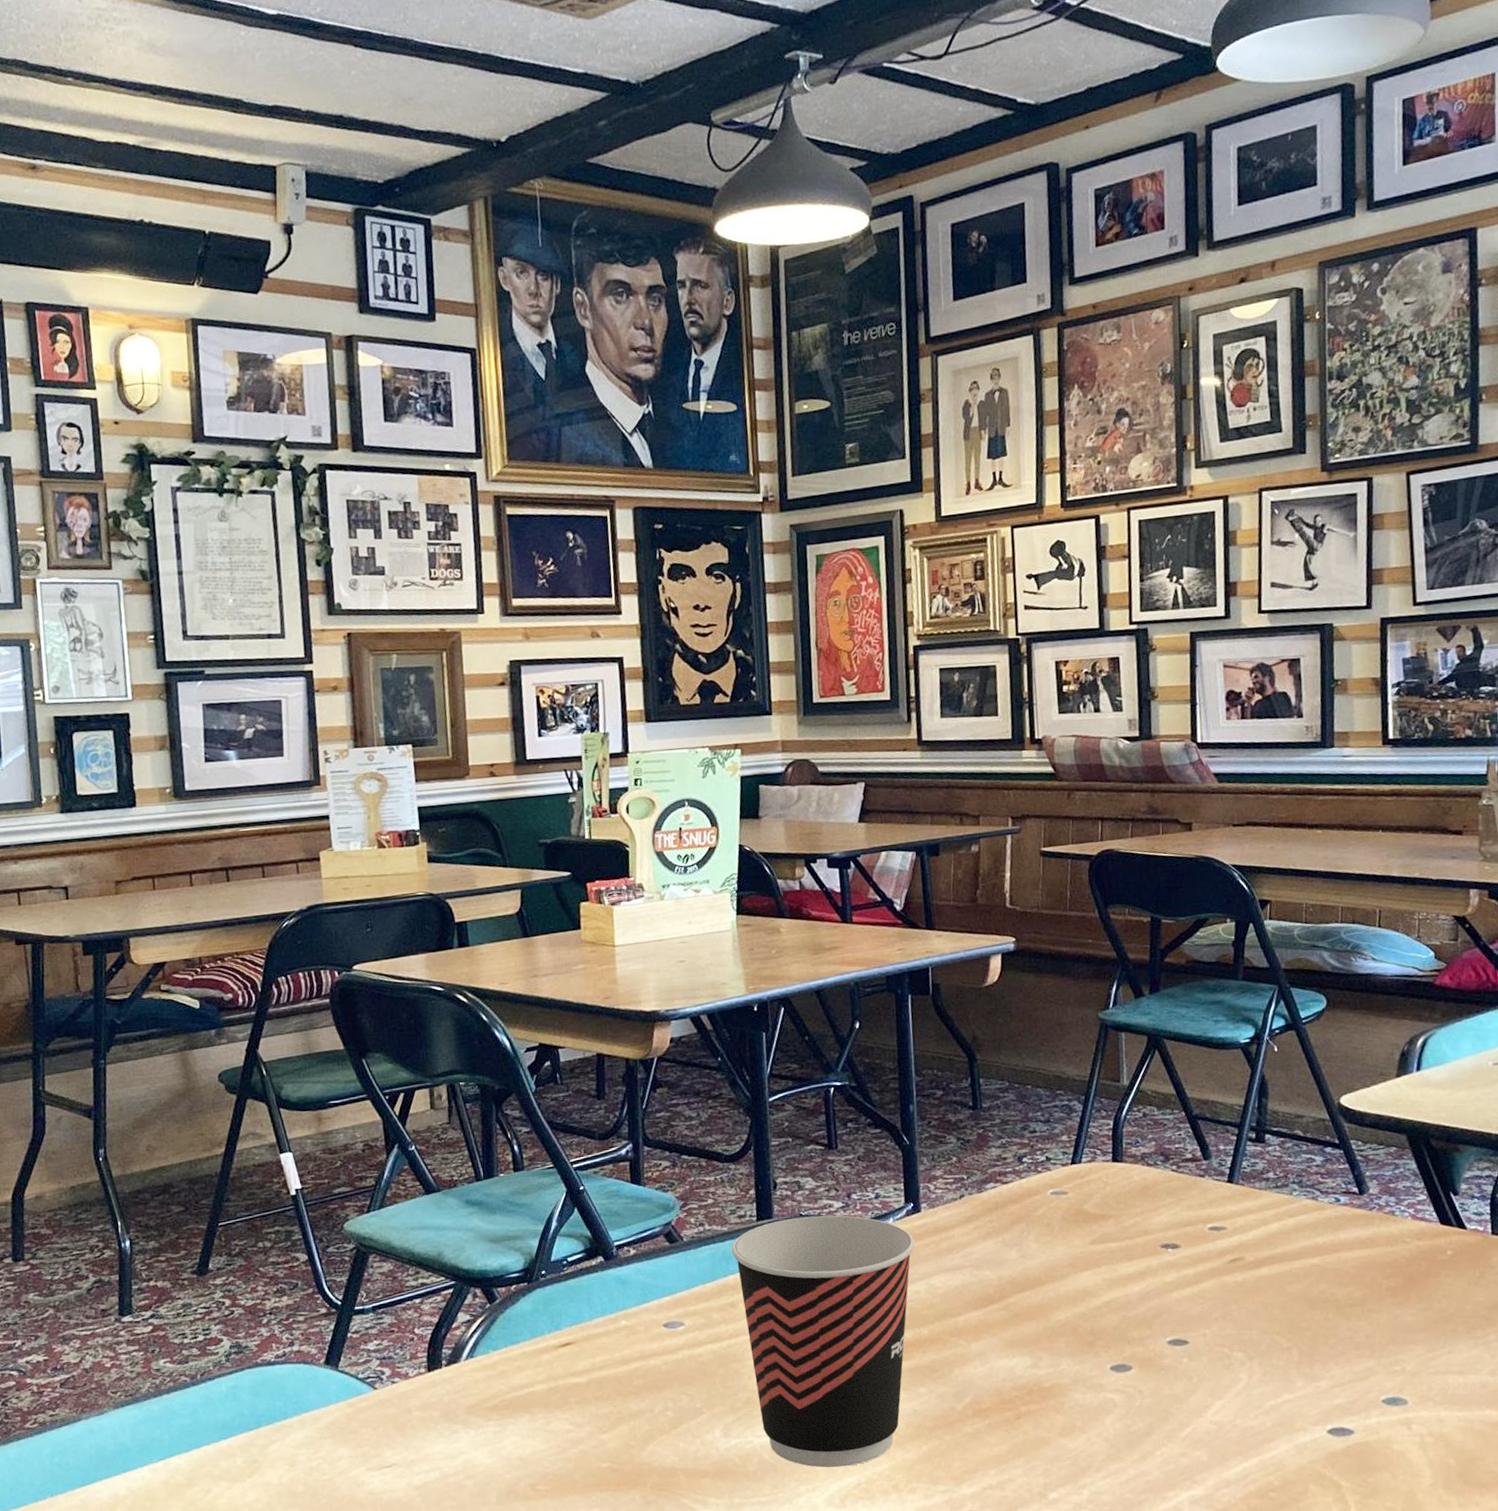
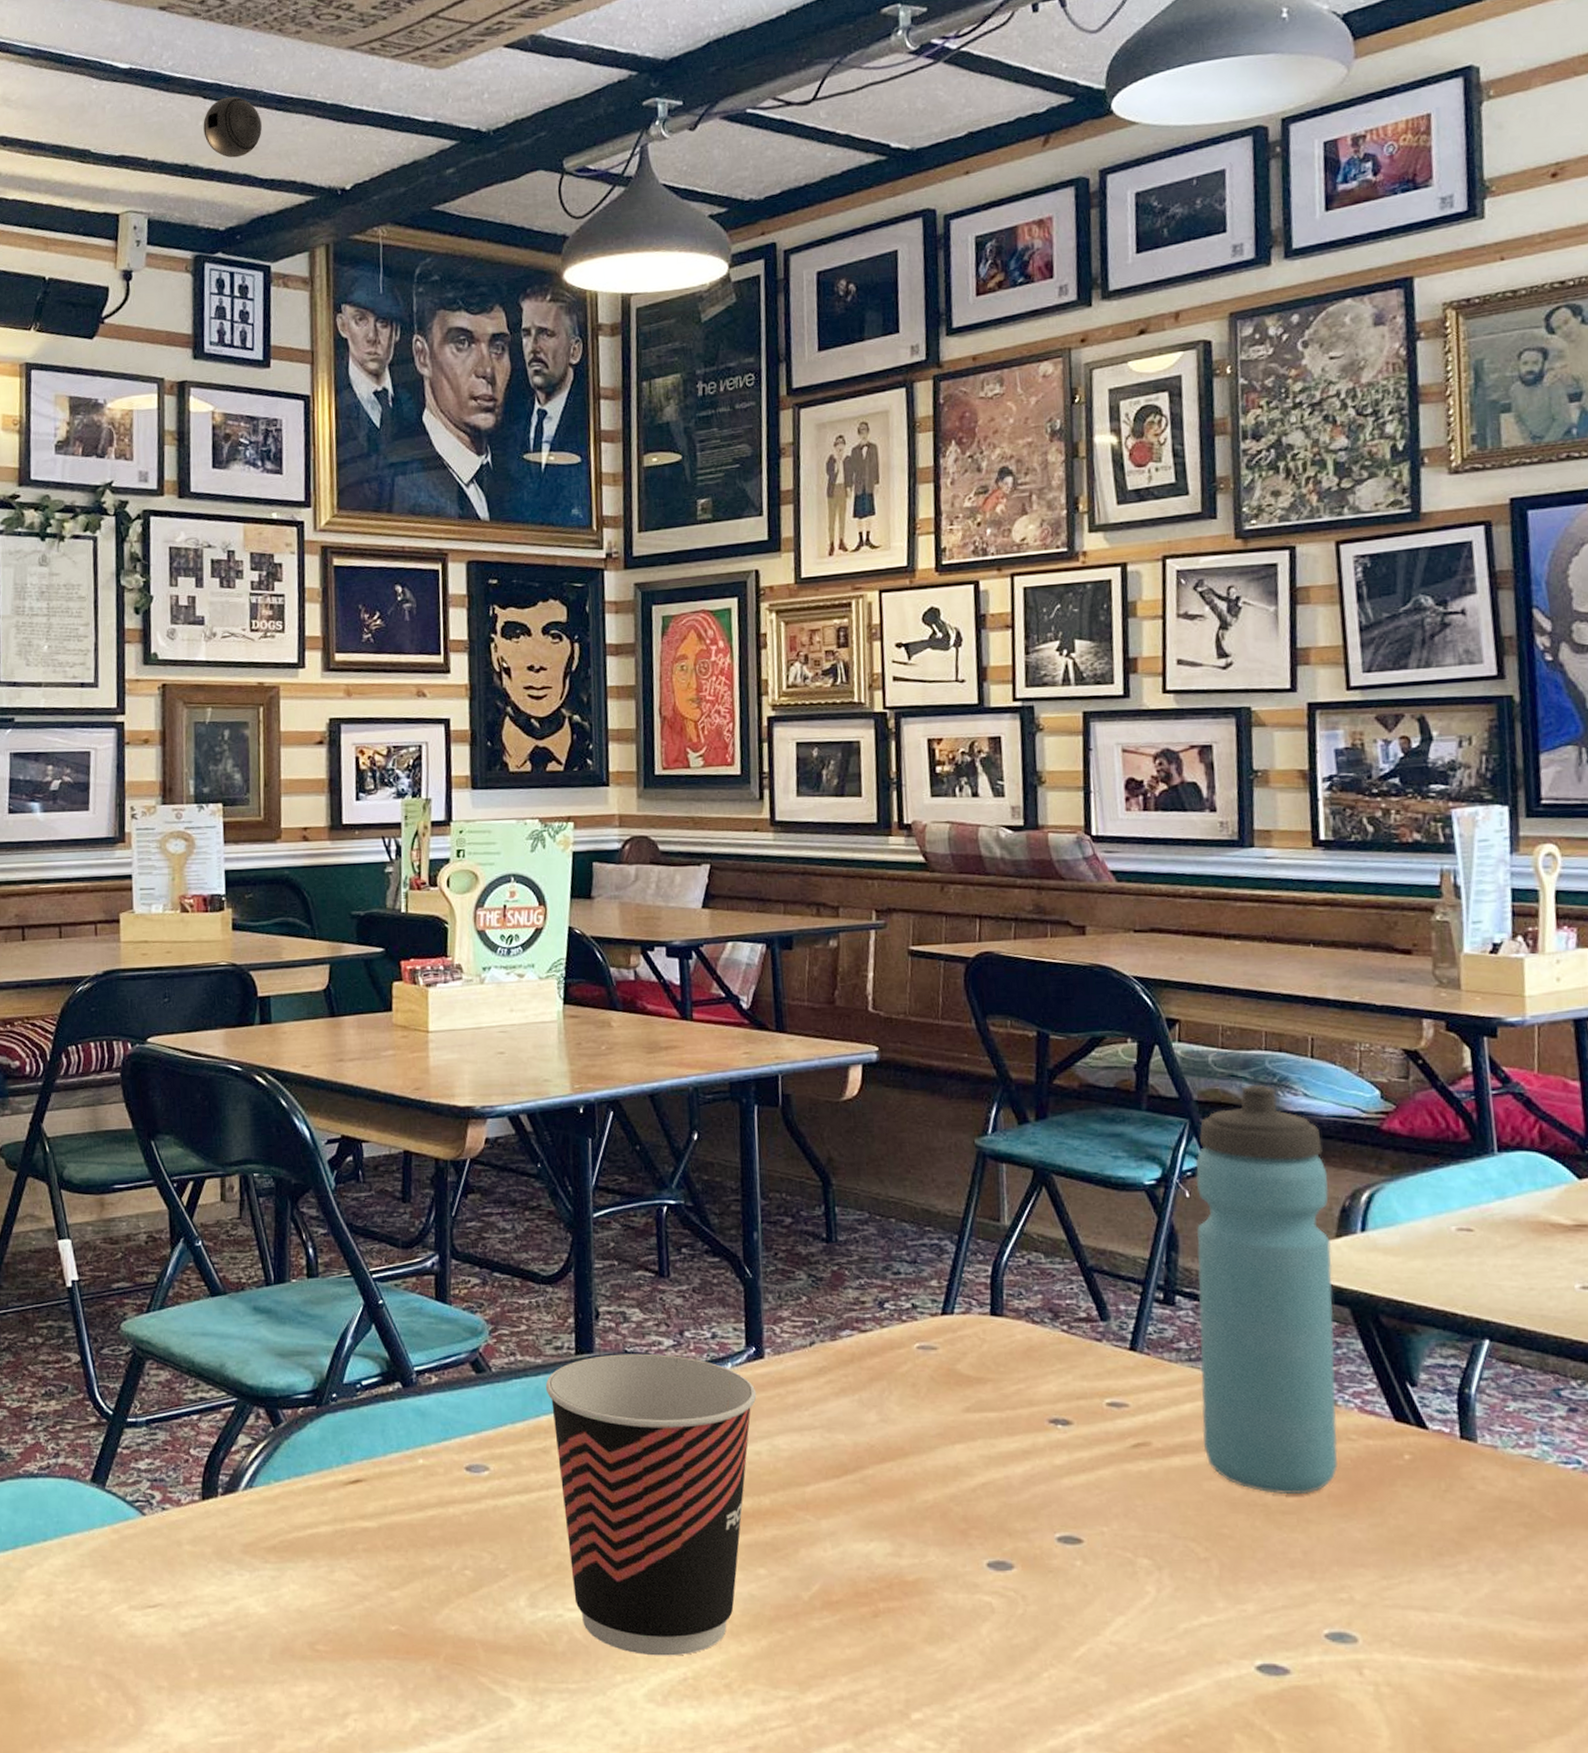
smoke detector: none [355,45,415,109] -> present [203,96,262,158]
water bottle: none [1282,953,1395,1291] -> present [1195,1084,1338,1494]

